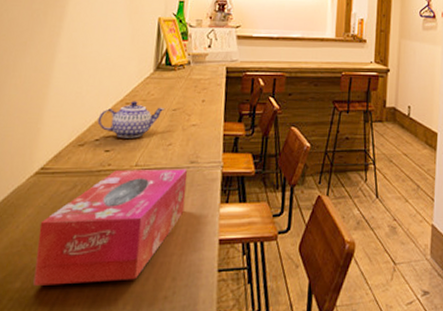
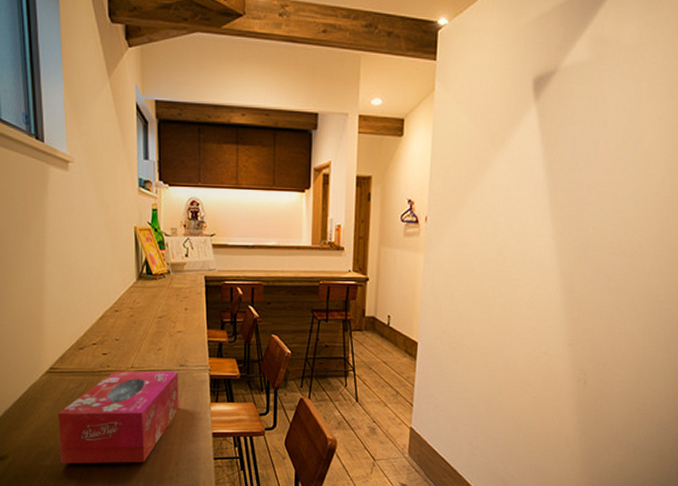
teapot: present [97,101,165,138] -> none [92,309,151,343]

